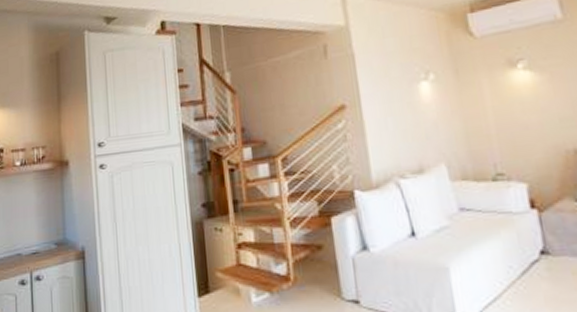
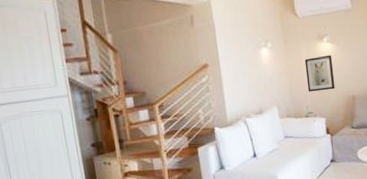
wall art: none [487,87,542,144] -> present [304,54,336,92]

